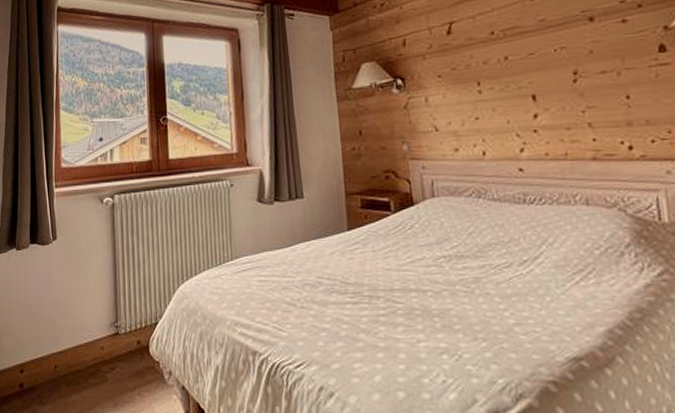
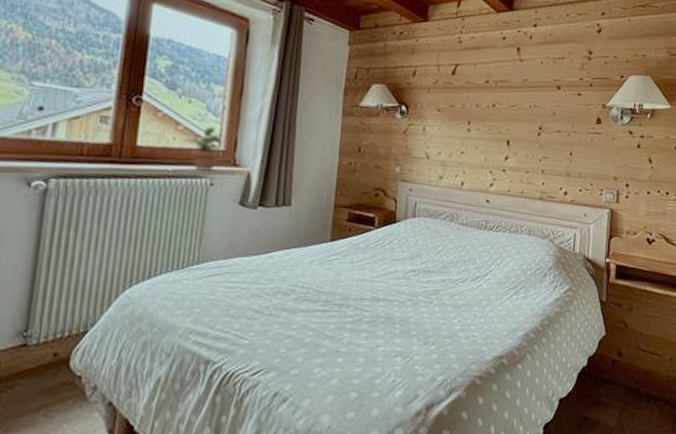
potted plant: none [202,133,234,174] -> present [182,127,223,171]

